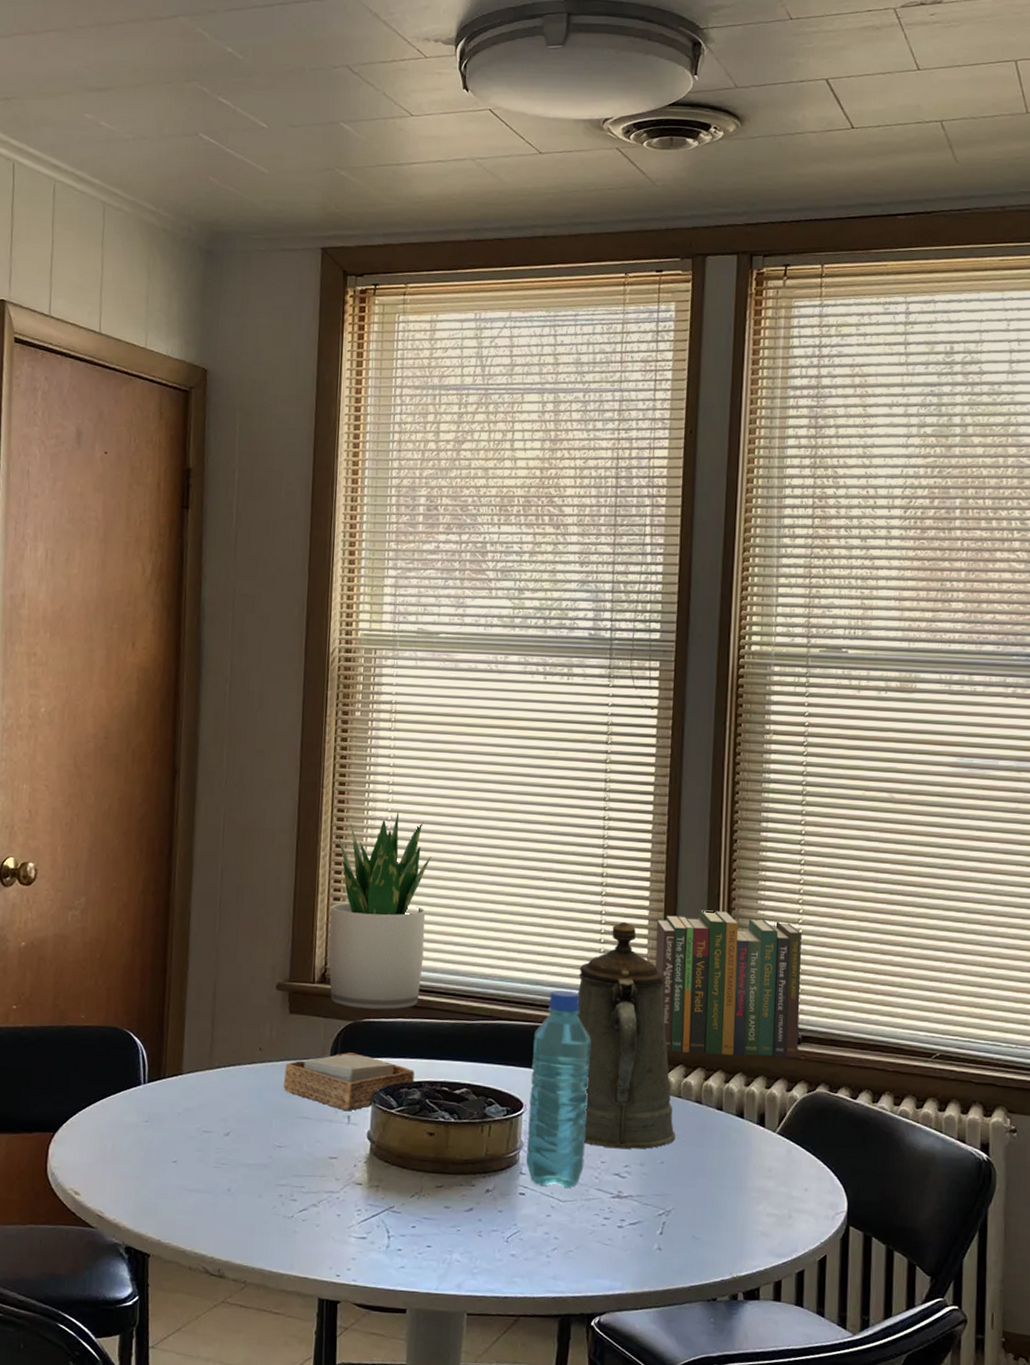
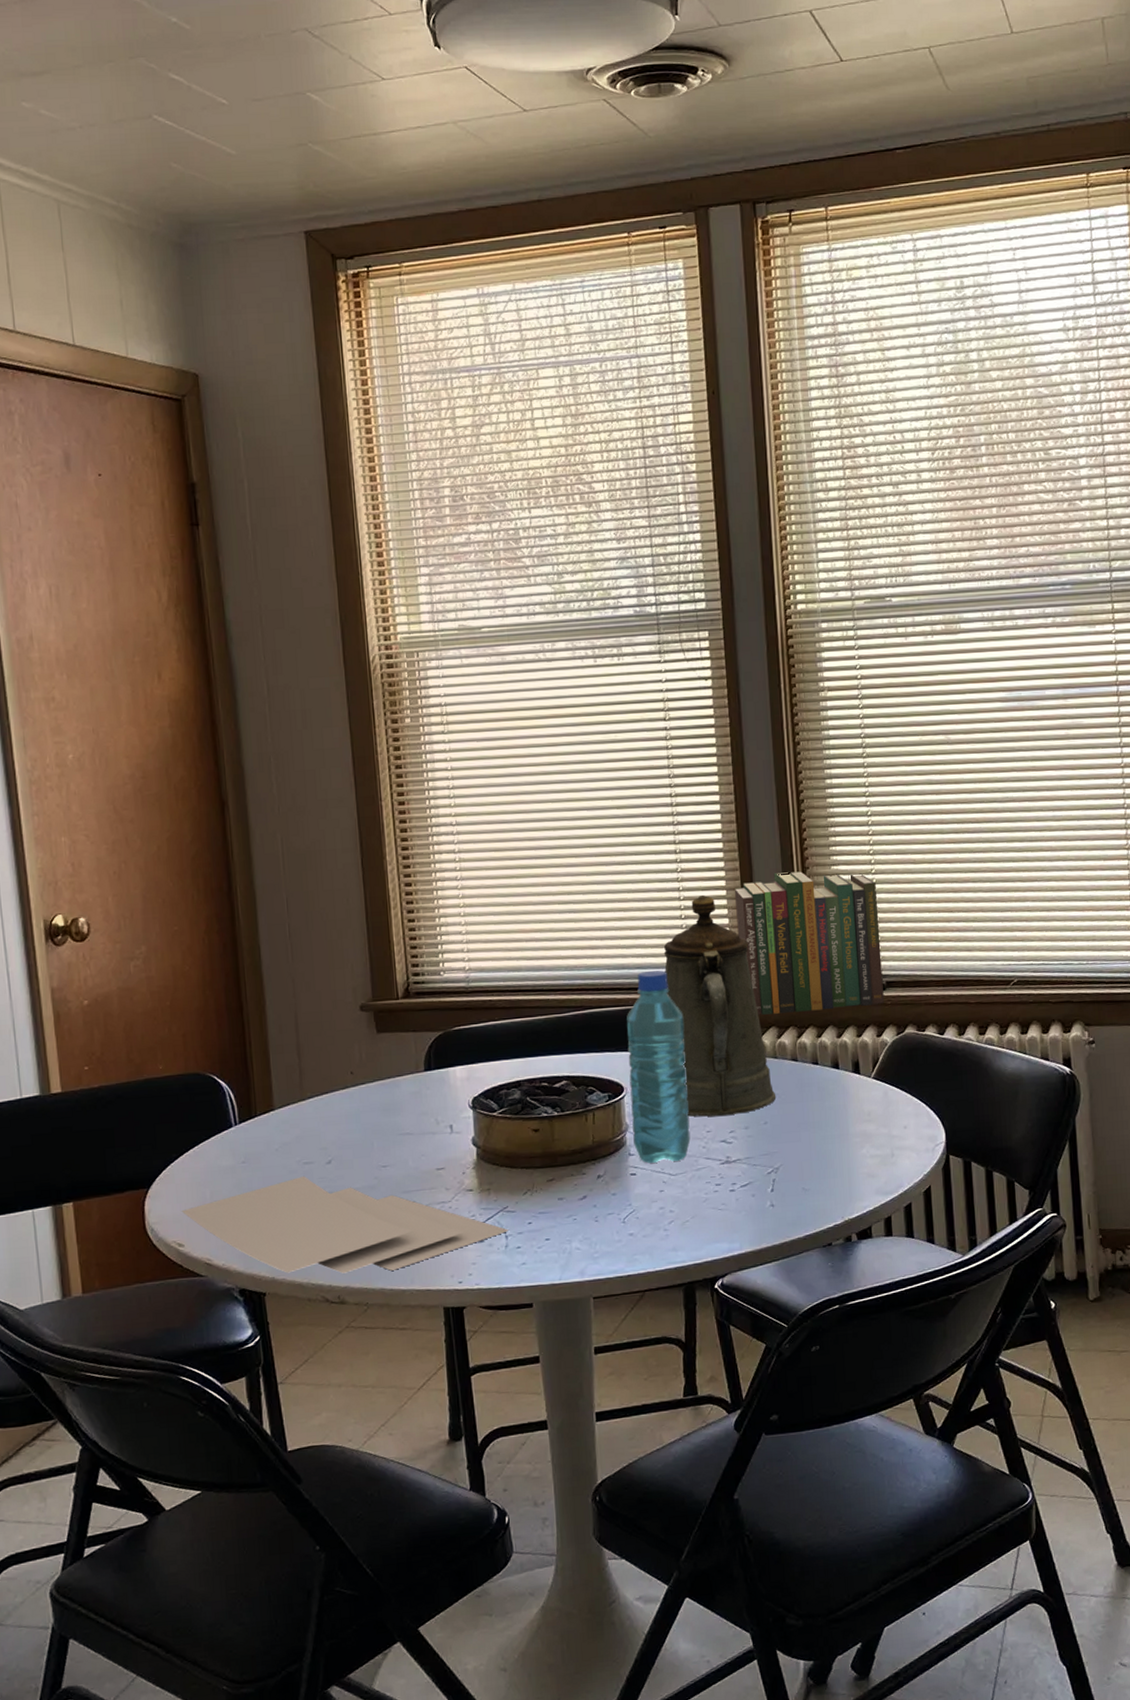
papers: none [82,1143,393,1253] -> present [181,1175,510,1274]
napkin holder: present [283,1052,415,1112] -> none [379,1062,514,1122]
planter: present [328,811,431,1011] -> none [401,815,507,1019]

